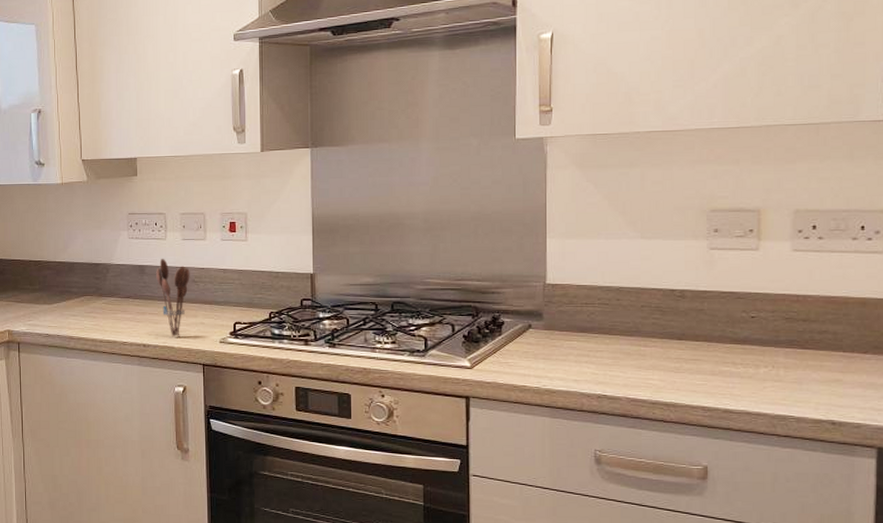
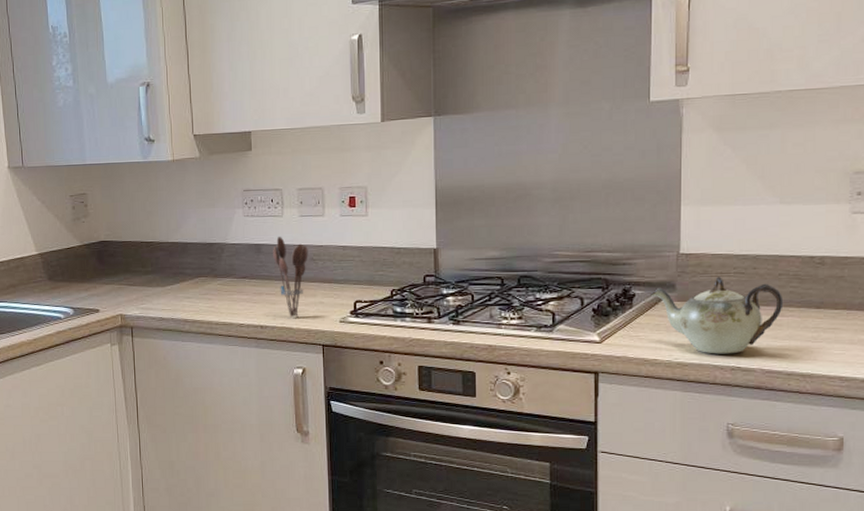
teapot: none [517,307,647,382] -> present [649,277,784,354]

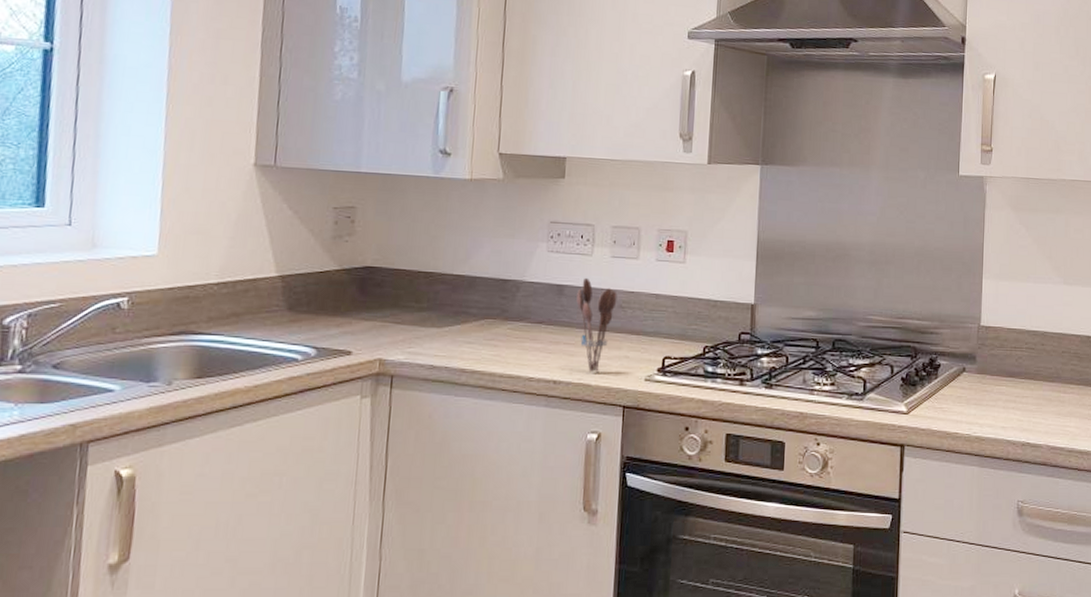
teapot: present [649,277,784,354] -> none [952,351,1066,429]

